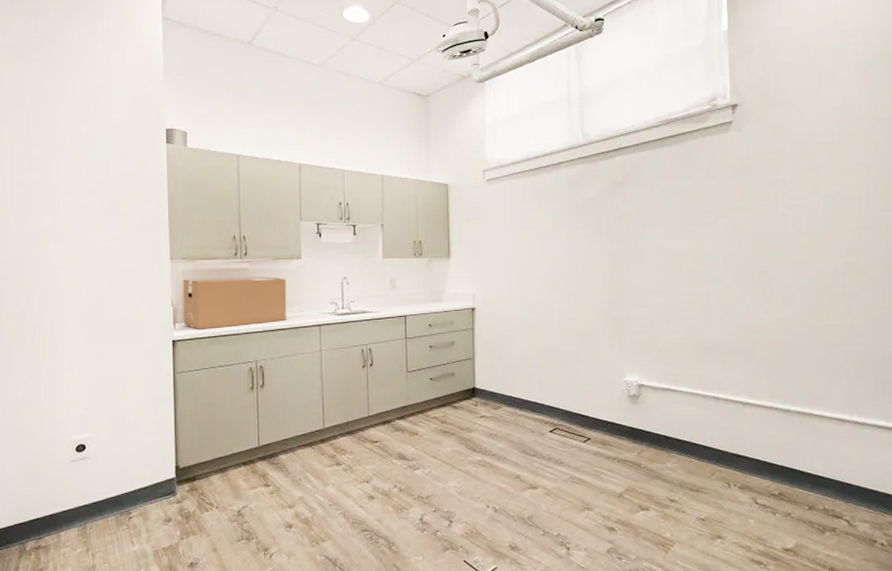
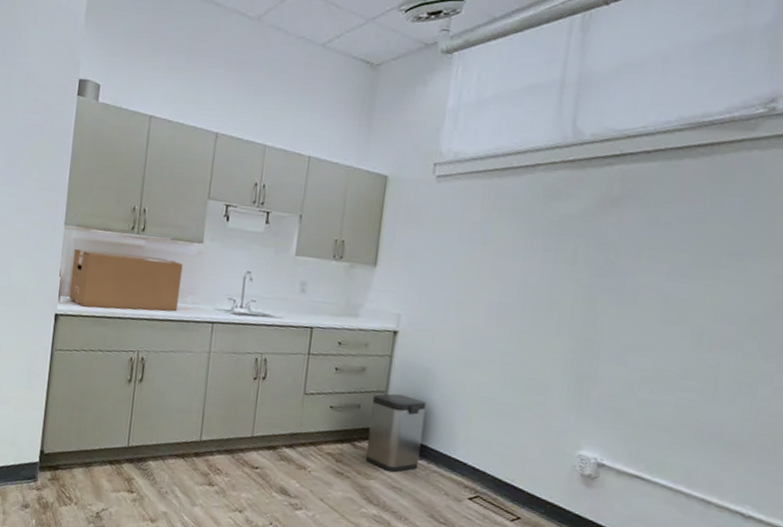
pedal bin: none [463,358,507,423] -> present [365,393,426,473]

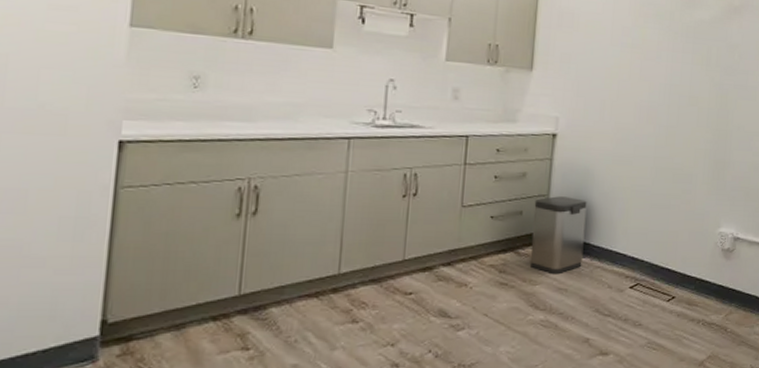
box: present [69,248,183,312] -> none [140,56,307,130]

